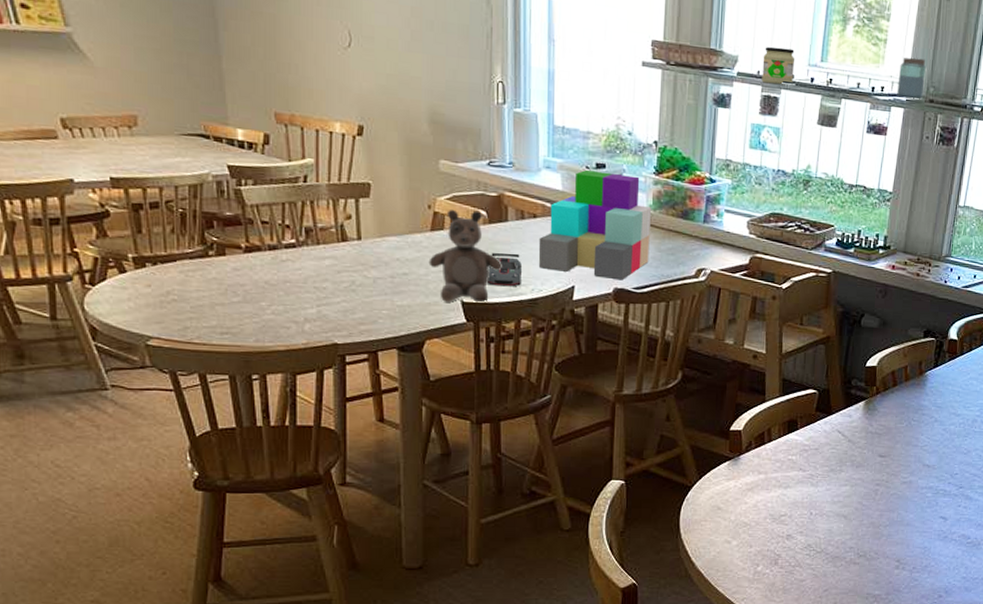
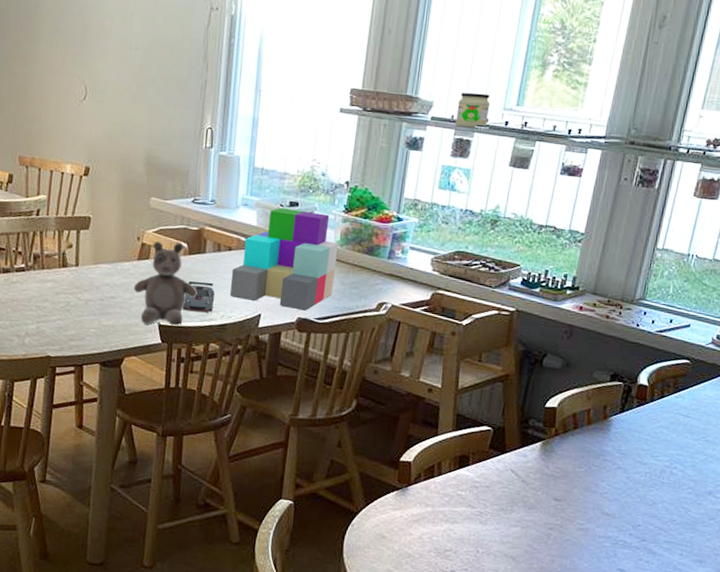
peanut butter: present [897,57,927,100] -> none [595,100,629,142]

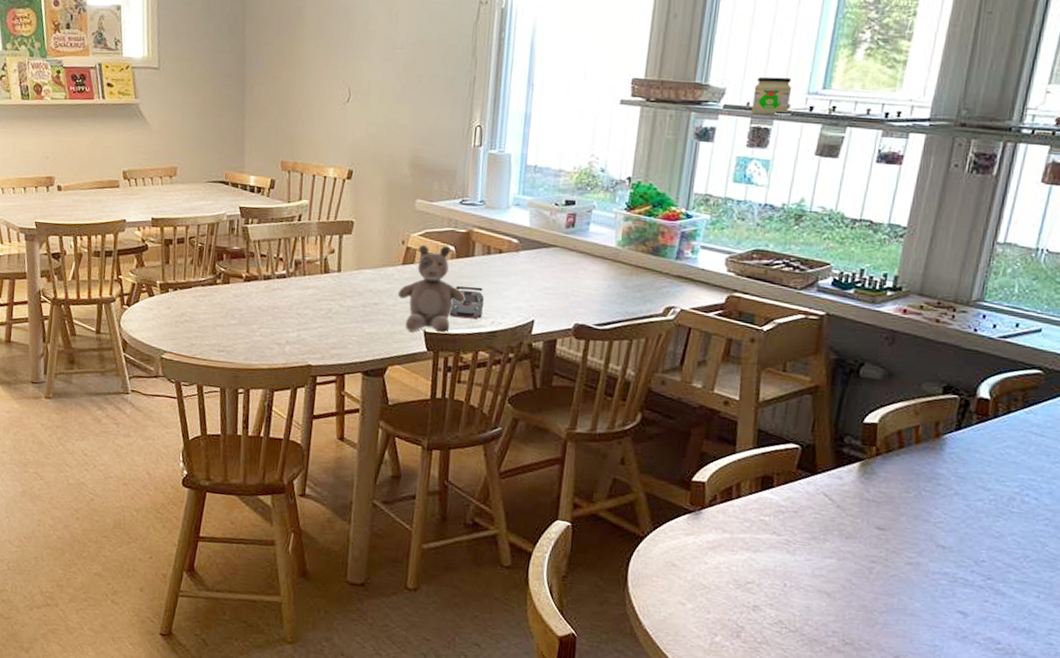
toy blocks: present [230,208,338,311] -> none [501,207,620,316]

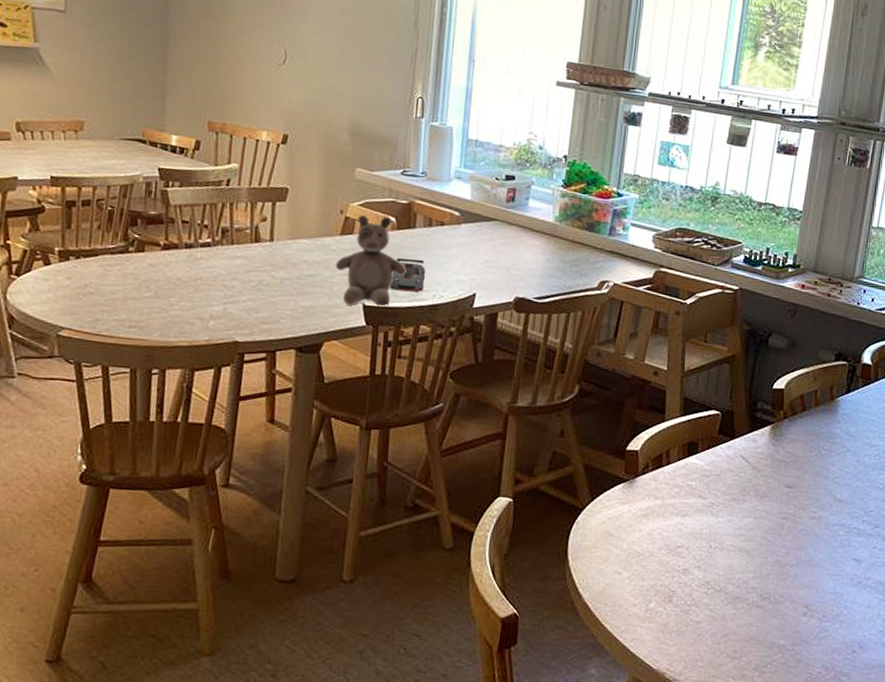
jar: present [751,76,792,116] -> none [672,69,707,106]

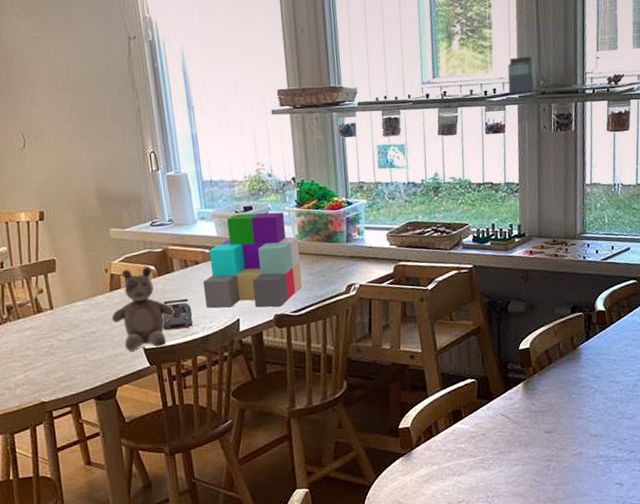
toy blocks: none [442,181,557,290] -> present [203,212,303,308]
peanut butter: none [808,82,838,122] -> present [508,56,535,96]

